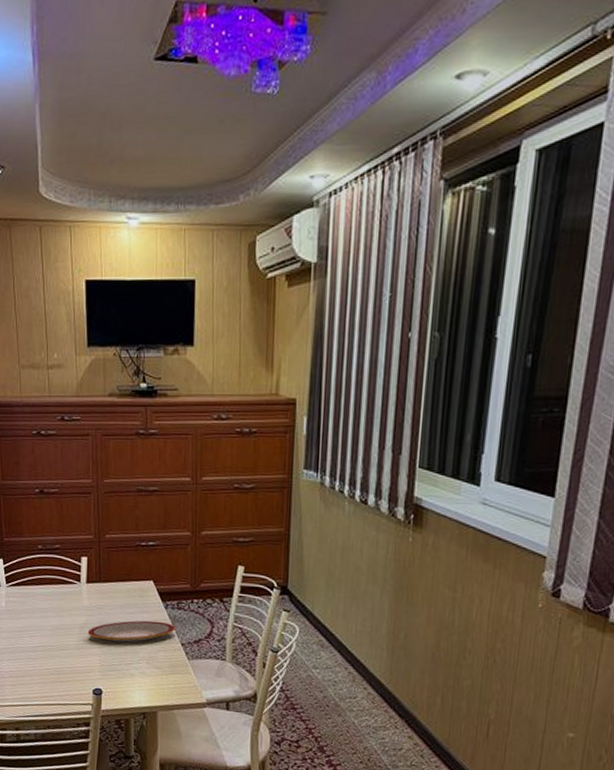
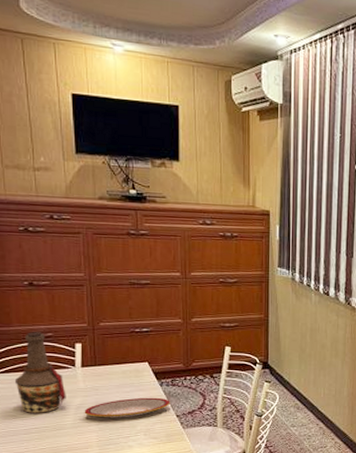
bottle: none [24,543,71,632] -> present [14,332,66,414]

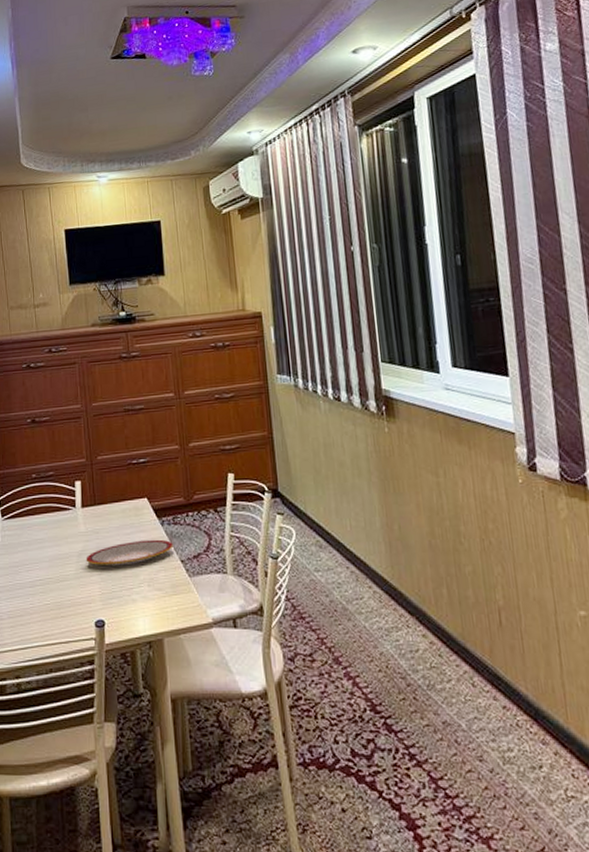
bottle: present [14,332,66,414] -> none [20,471,68,564]

